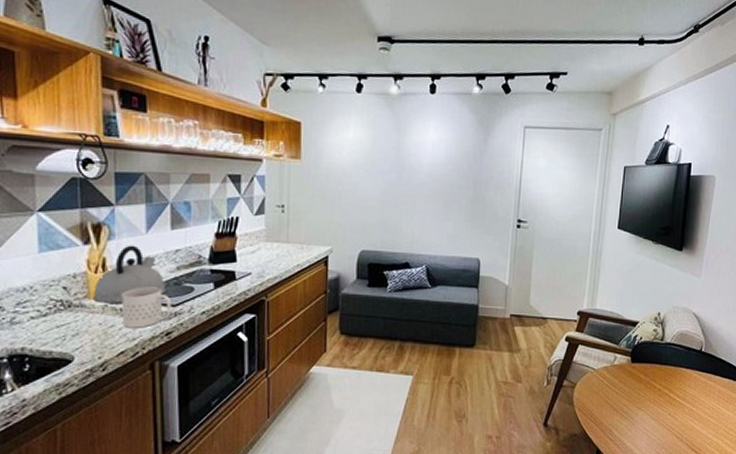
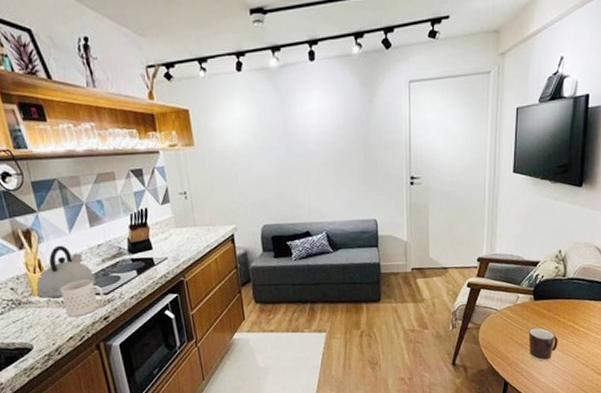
mug: none [623,393,654,430] -> present [528,327,558,361]

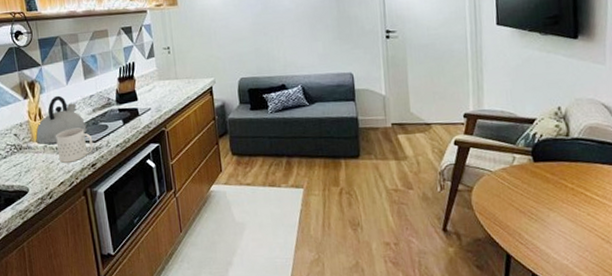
mug: present [528,327,558,361] -> none [530,193,568,233]

